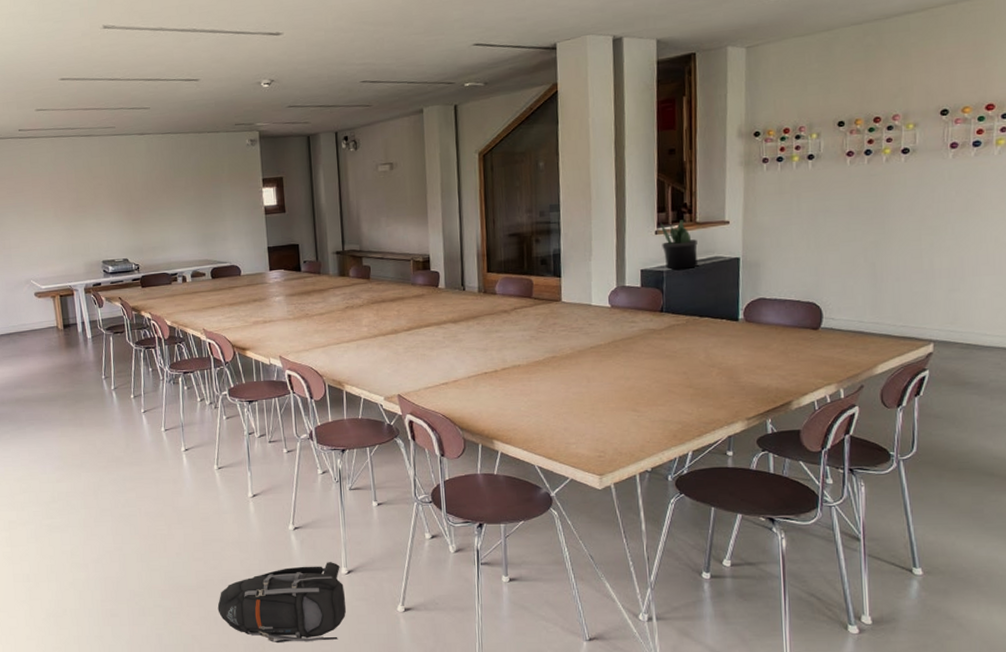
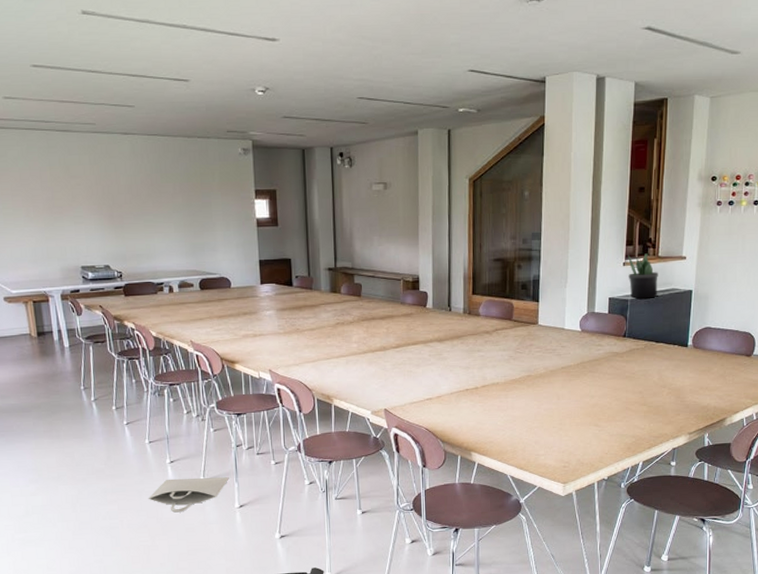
tote bag: none [164,466,242,501] -> present [148,477,229,513]

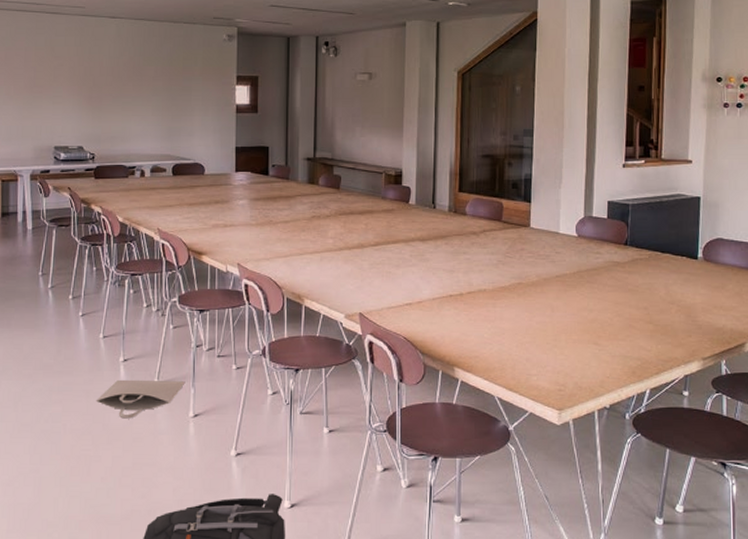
planter: present [628,253,658,300] -> none [628,155,662,205]

